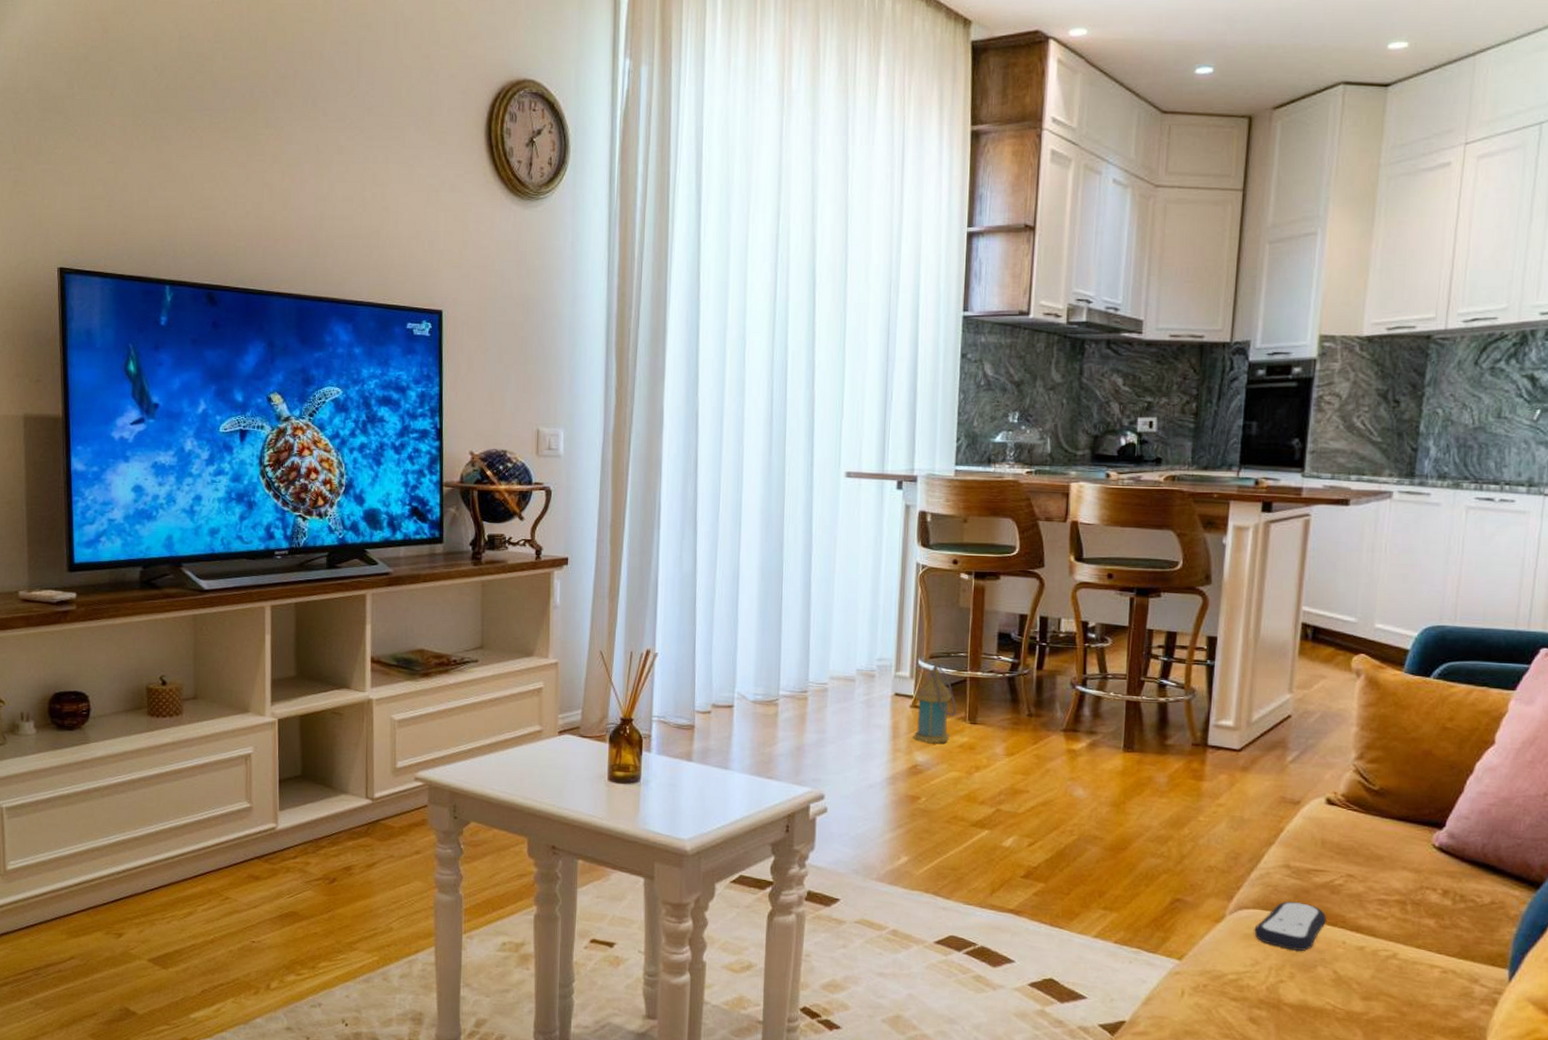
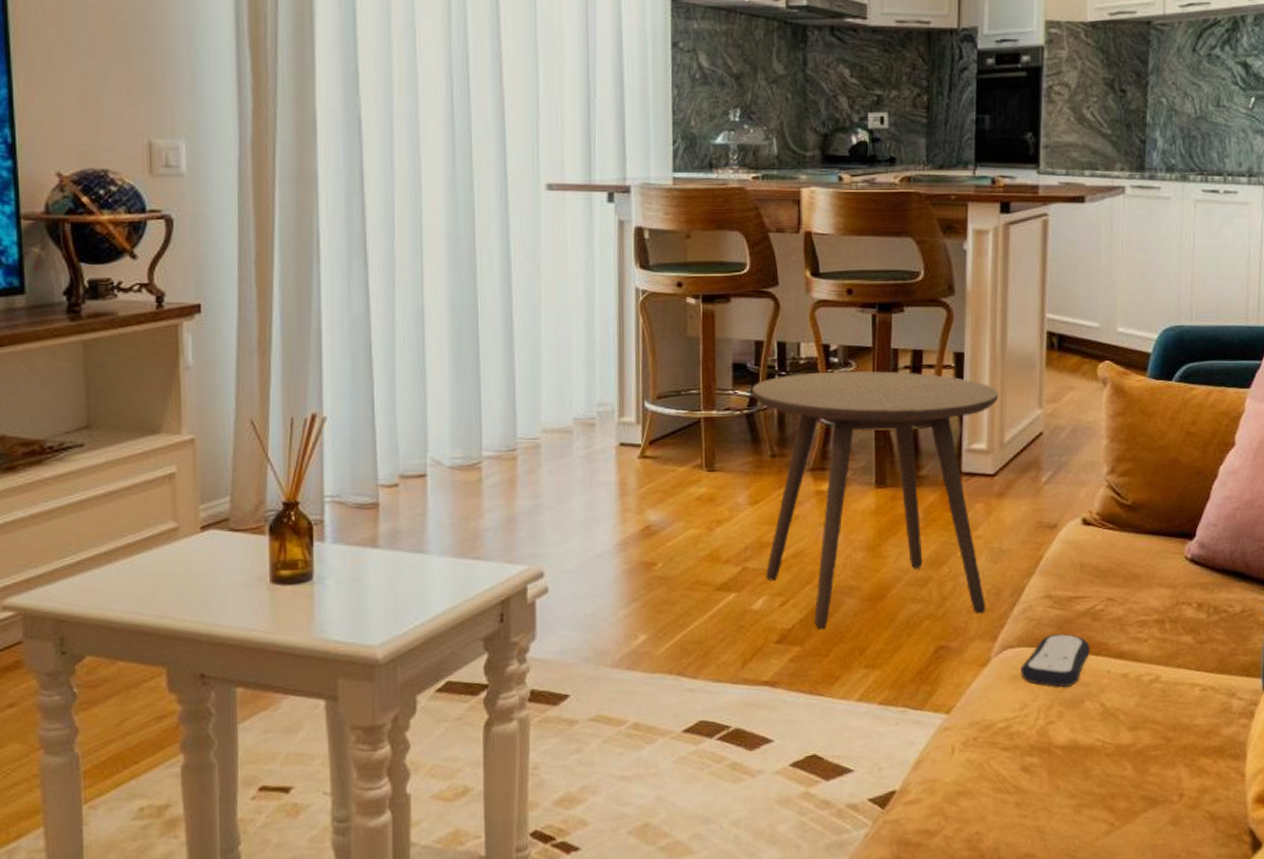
lantern: present [913,658,956,743] -> none [643,399,691,498]
side table: none [1014,645,1249,875] -> present [752,371,999,629]

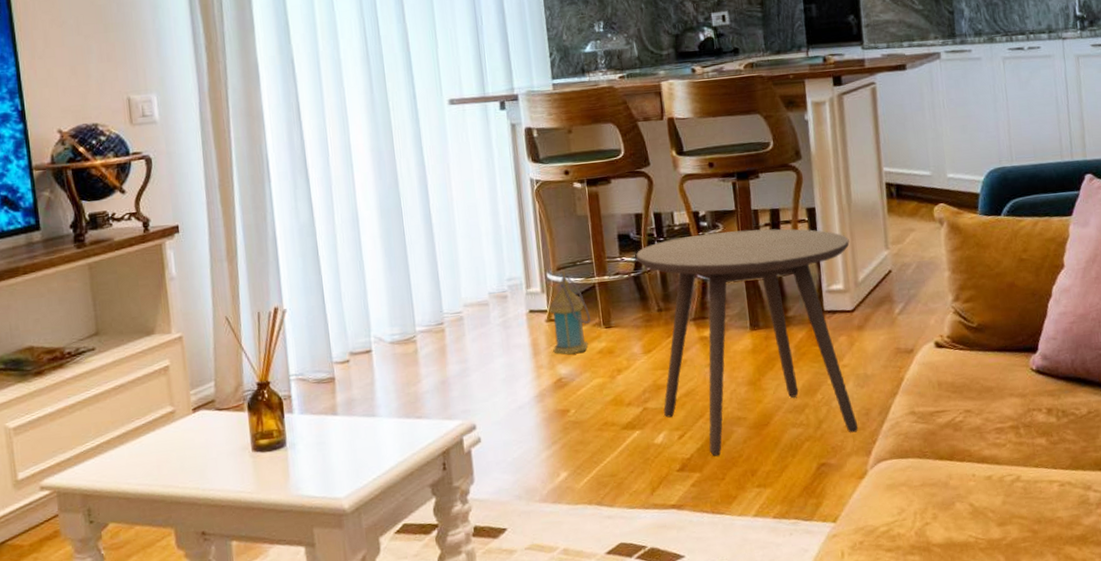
lantern: none [643,399,691,498] -> present [549,269,591,354]
remote control: present [1020,633,1090,687] -> none [895,444,955,492]

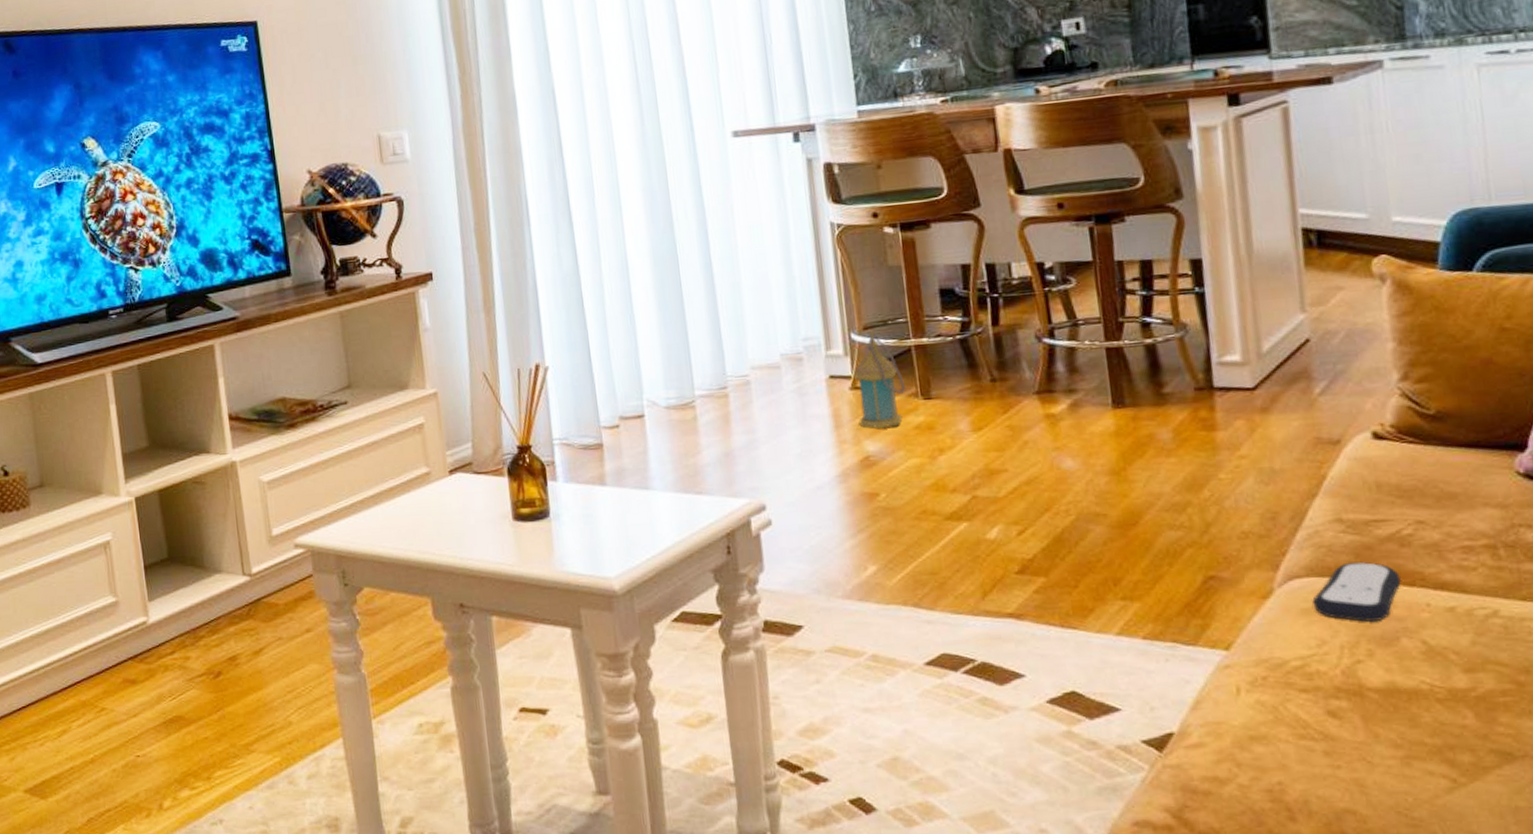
side table: present [636,229,859,456] -> none [963,284,1261,559]
remote control: none [895,444,955,492] -> present [1312,561,1401,622]

